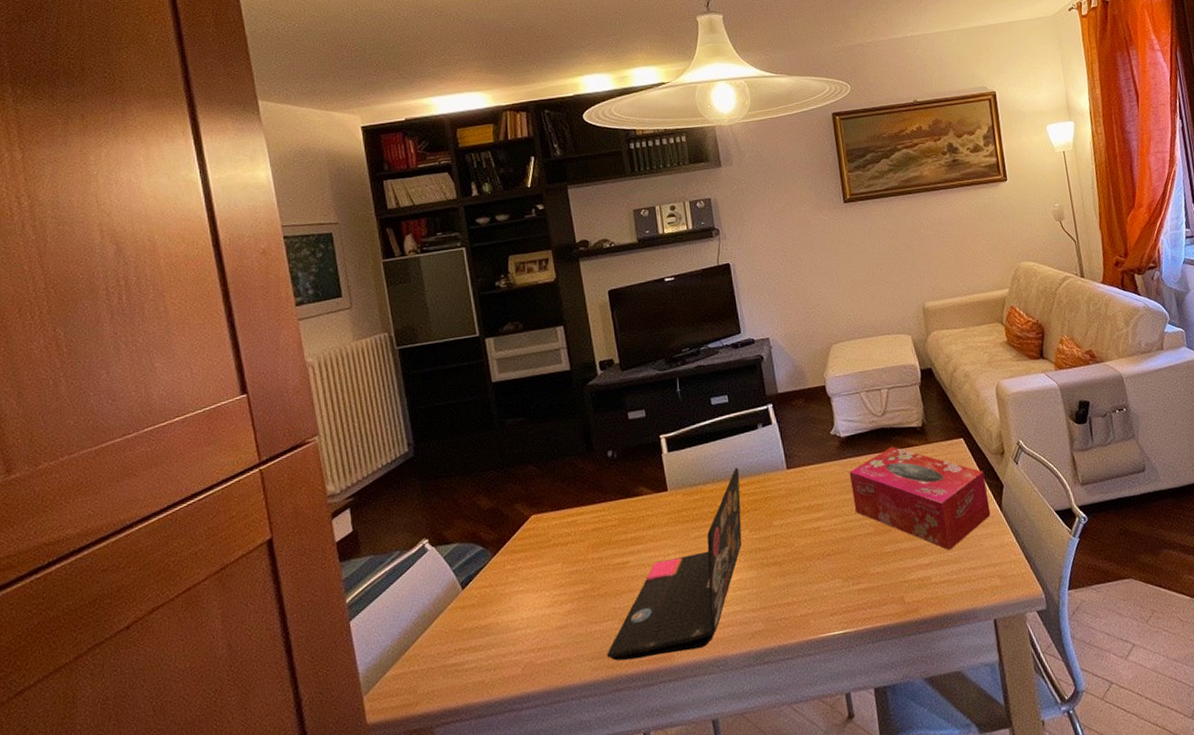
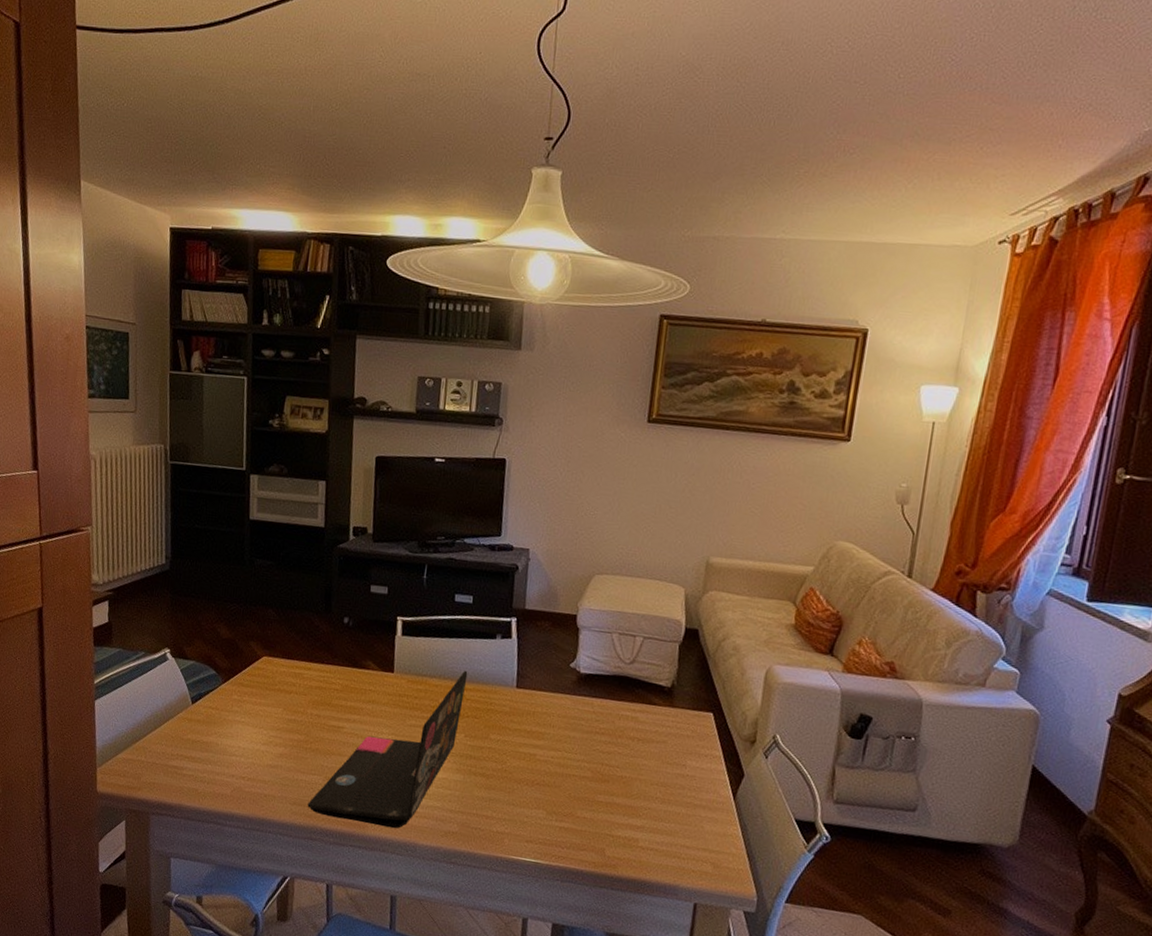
tissue box: present [849,446,991,550] -> none [576,698,726,821]

